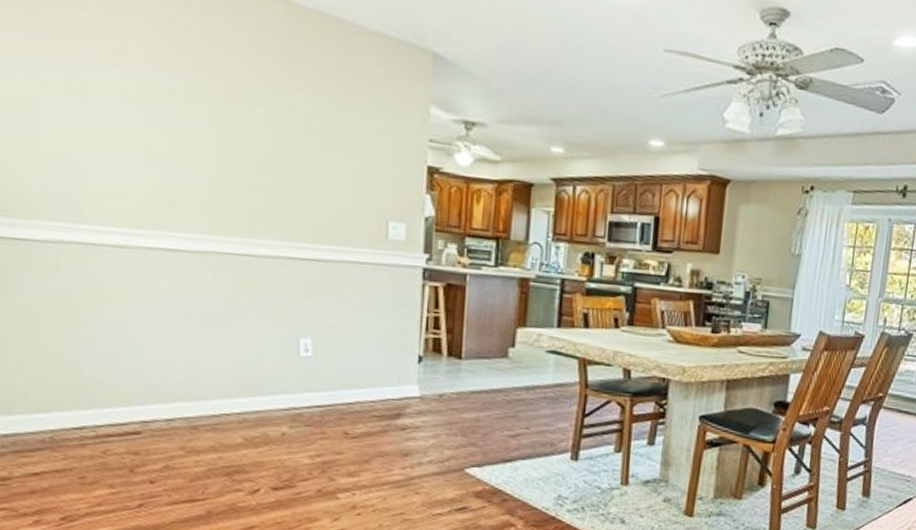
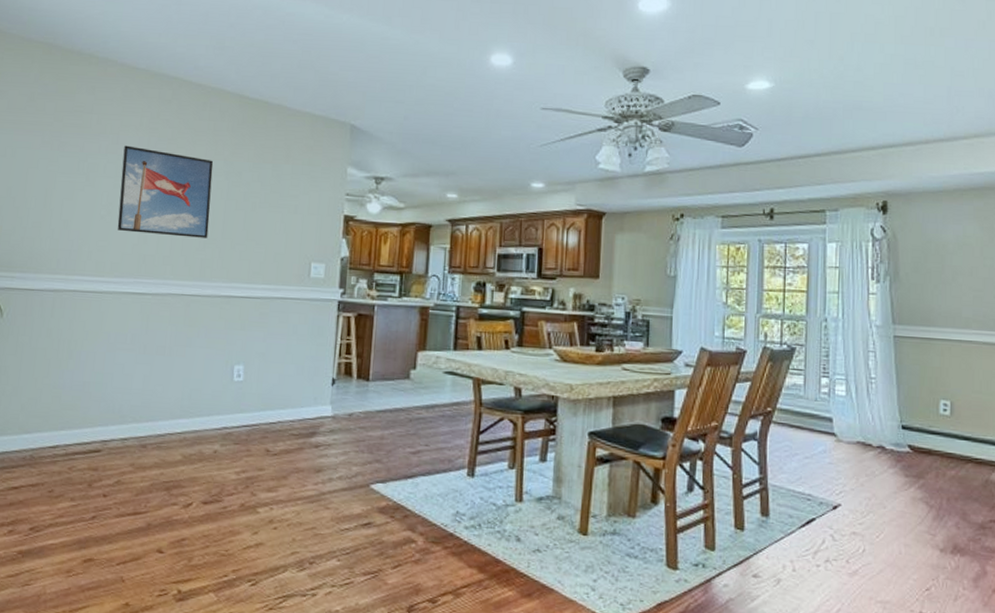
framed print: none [131,56,257,185] -> present [117,145,214,238]

